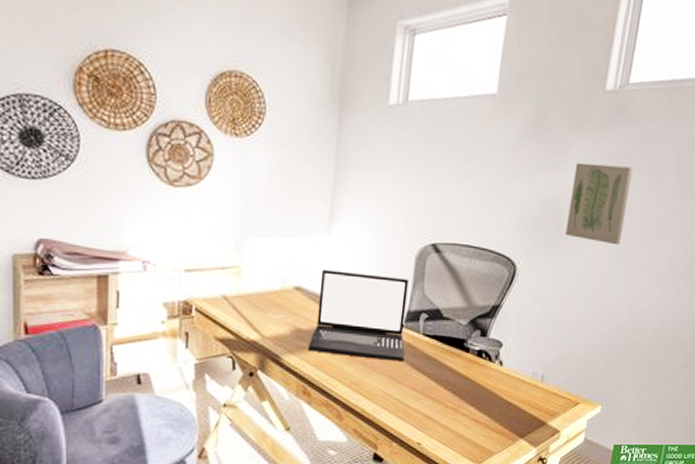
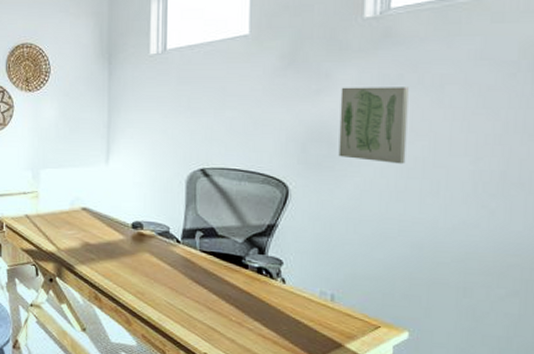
laptop: present [307,269,409,361] -> none [96,192,185,275]

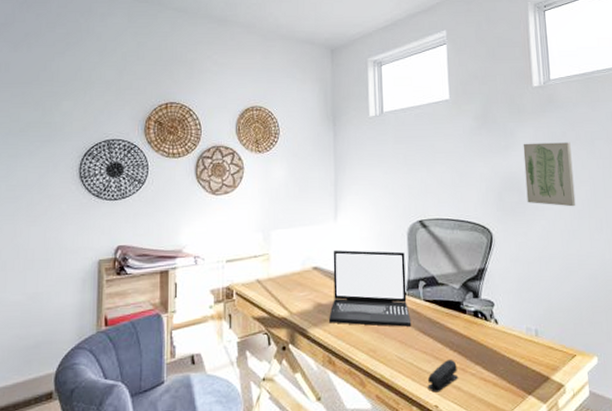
laptop: none [96,192,185,275] -> present [328,250,412,327]
stapler: none [197,311,234,341] -> present [427,358,459,393]

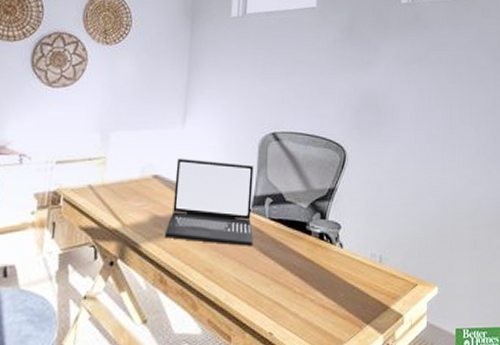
stapler: present [427,358,459,393] -> none [263,283,297,319]
wall art: present [523,142,576,207] -> none [384,60,432,131]

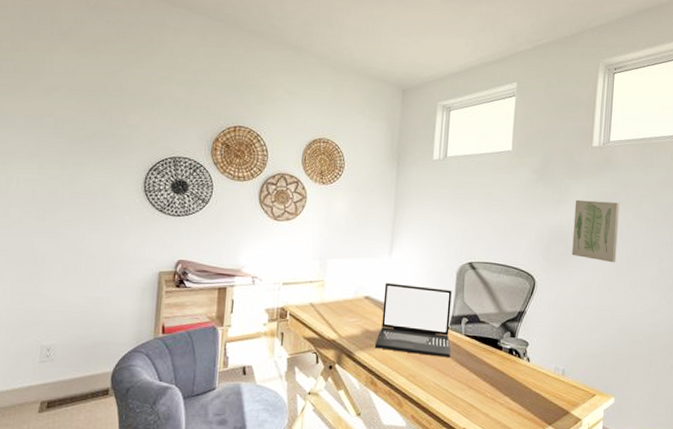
wall art: none [384,60,432,131] -> present [572,199,620,263]

